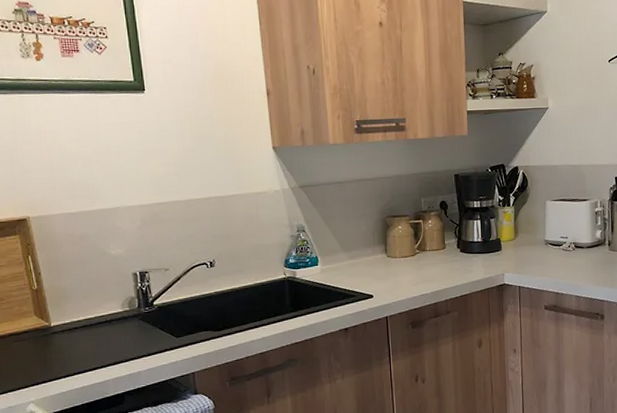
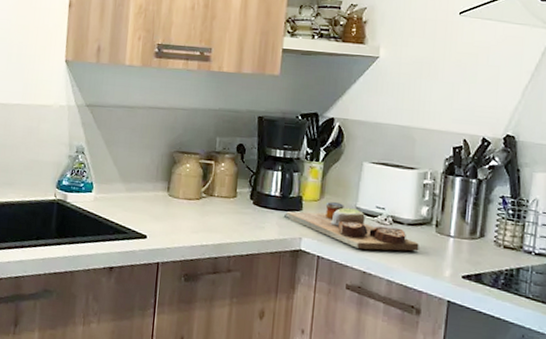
cutting board: none [488,239,598,274] -> present [284,202,419,251]

